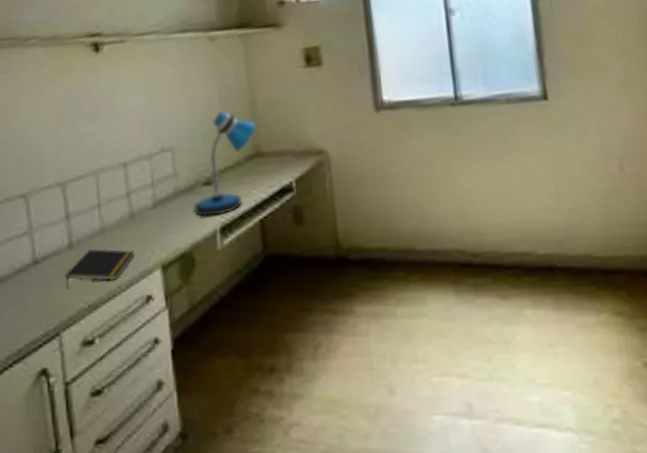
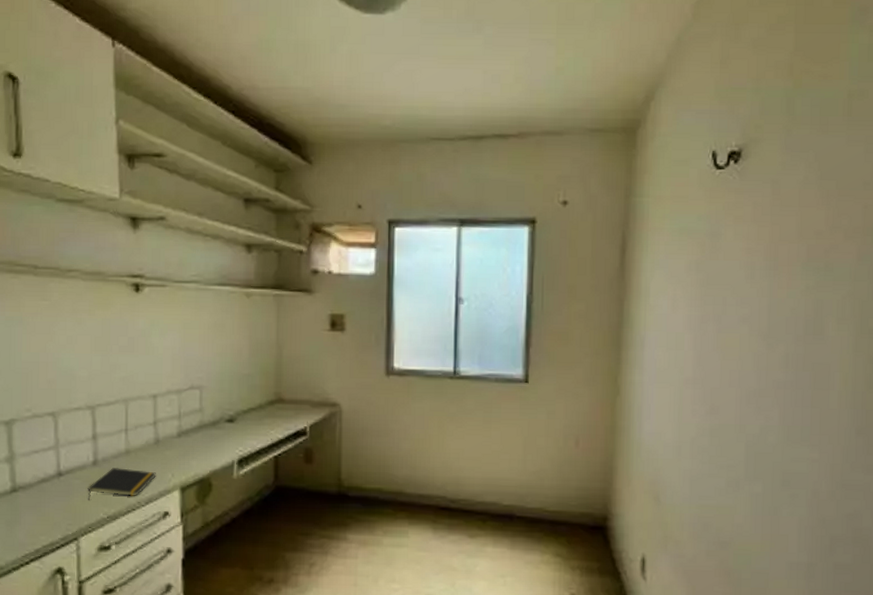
desk lamp: present [194,110,257,217] -> none [215,359,280,449]

